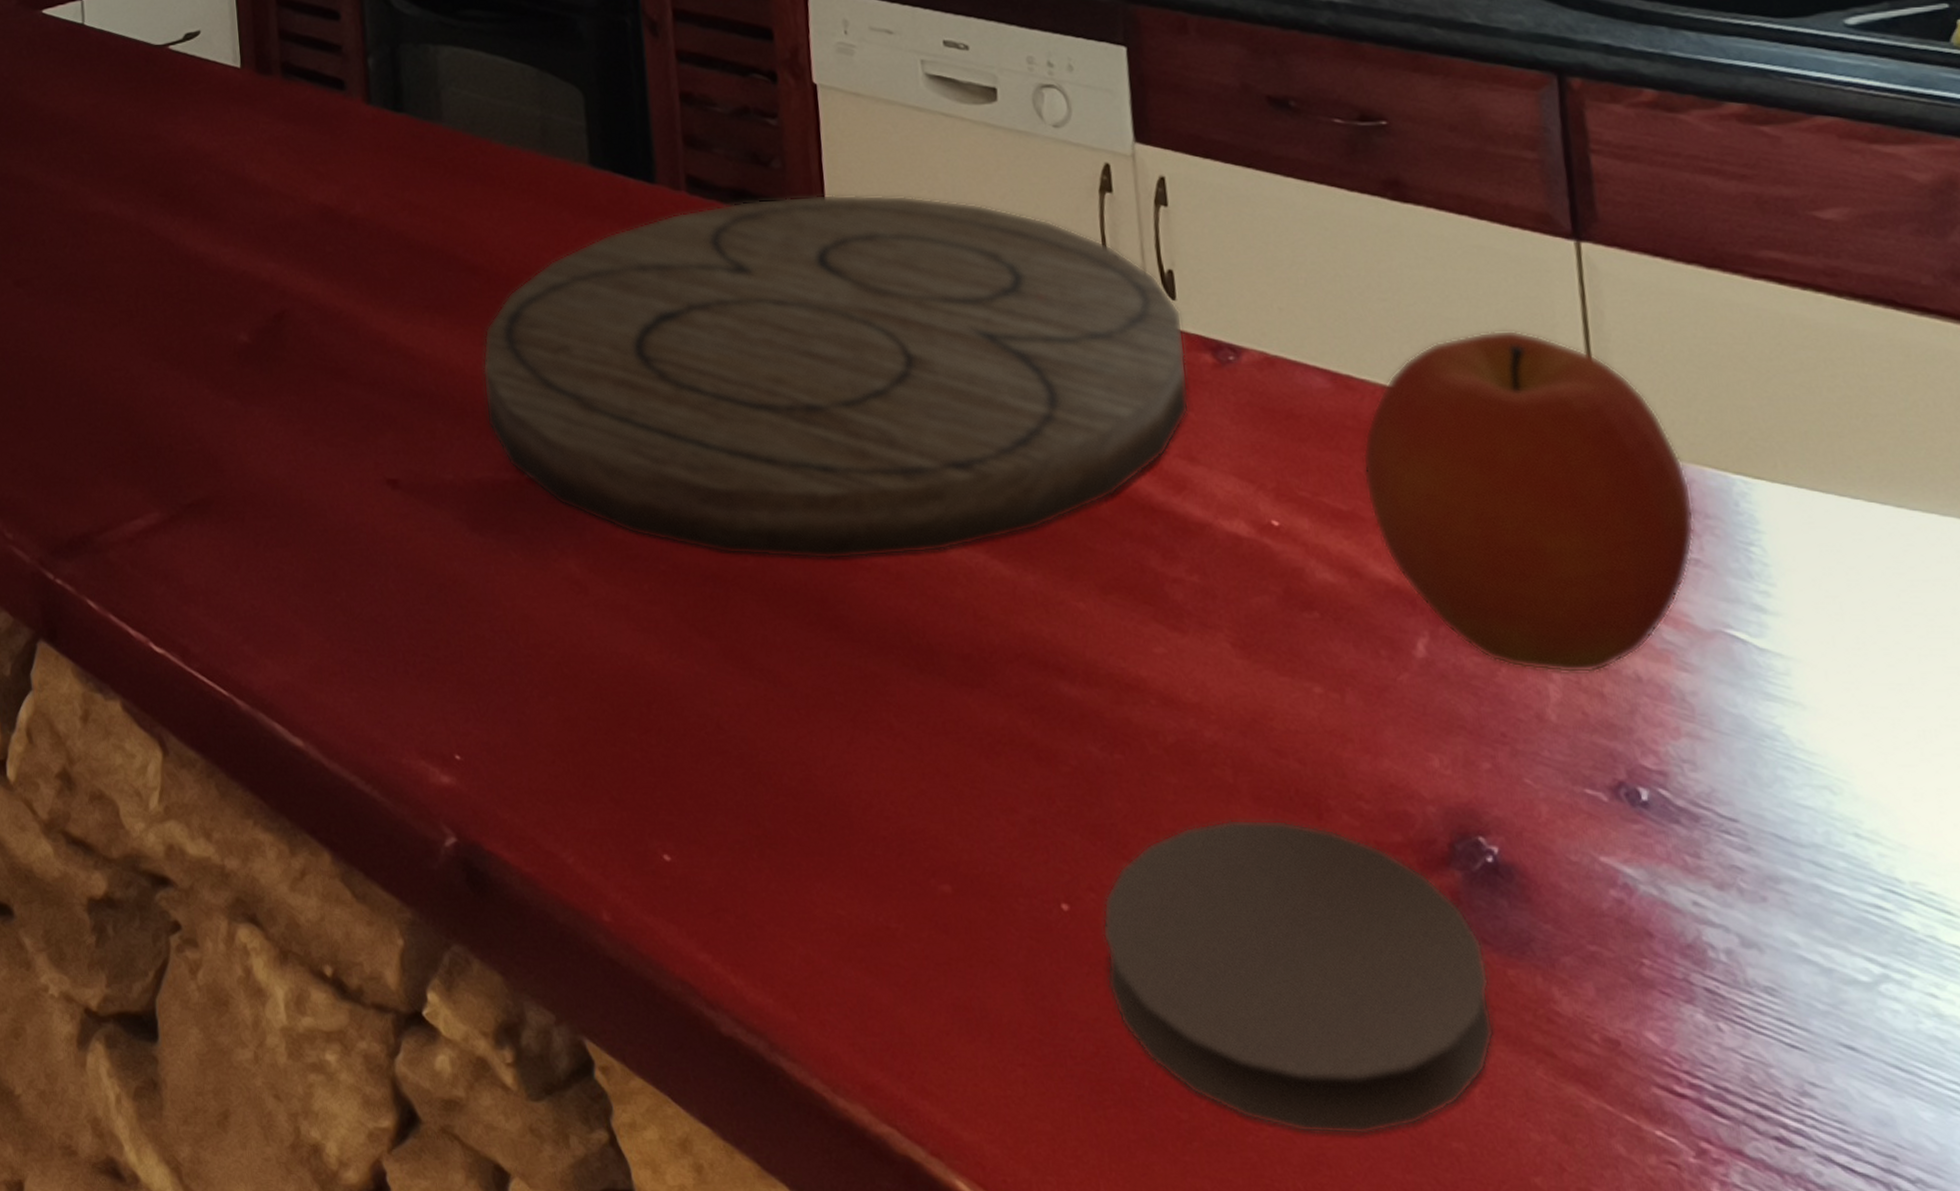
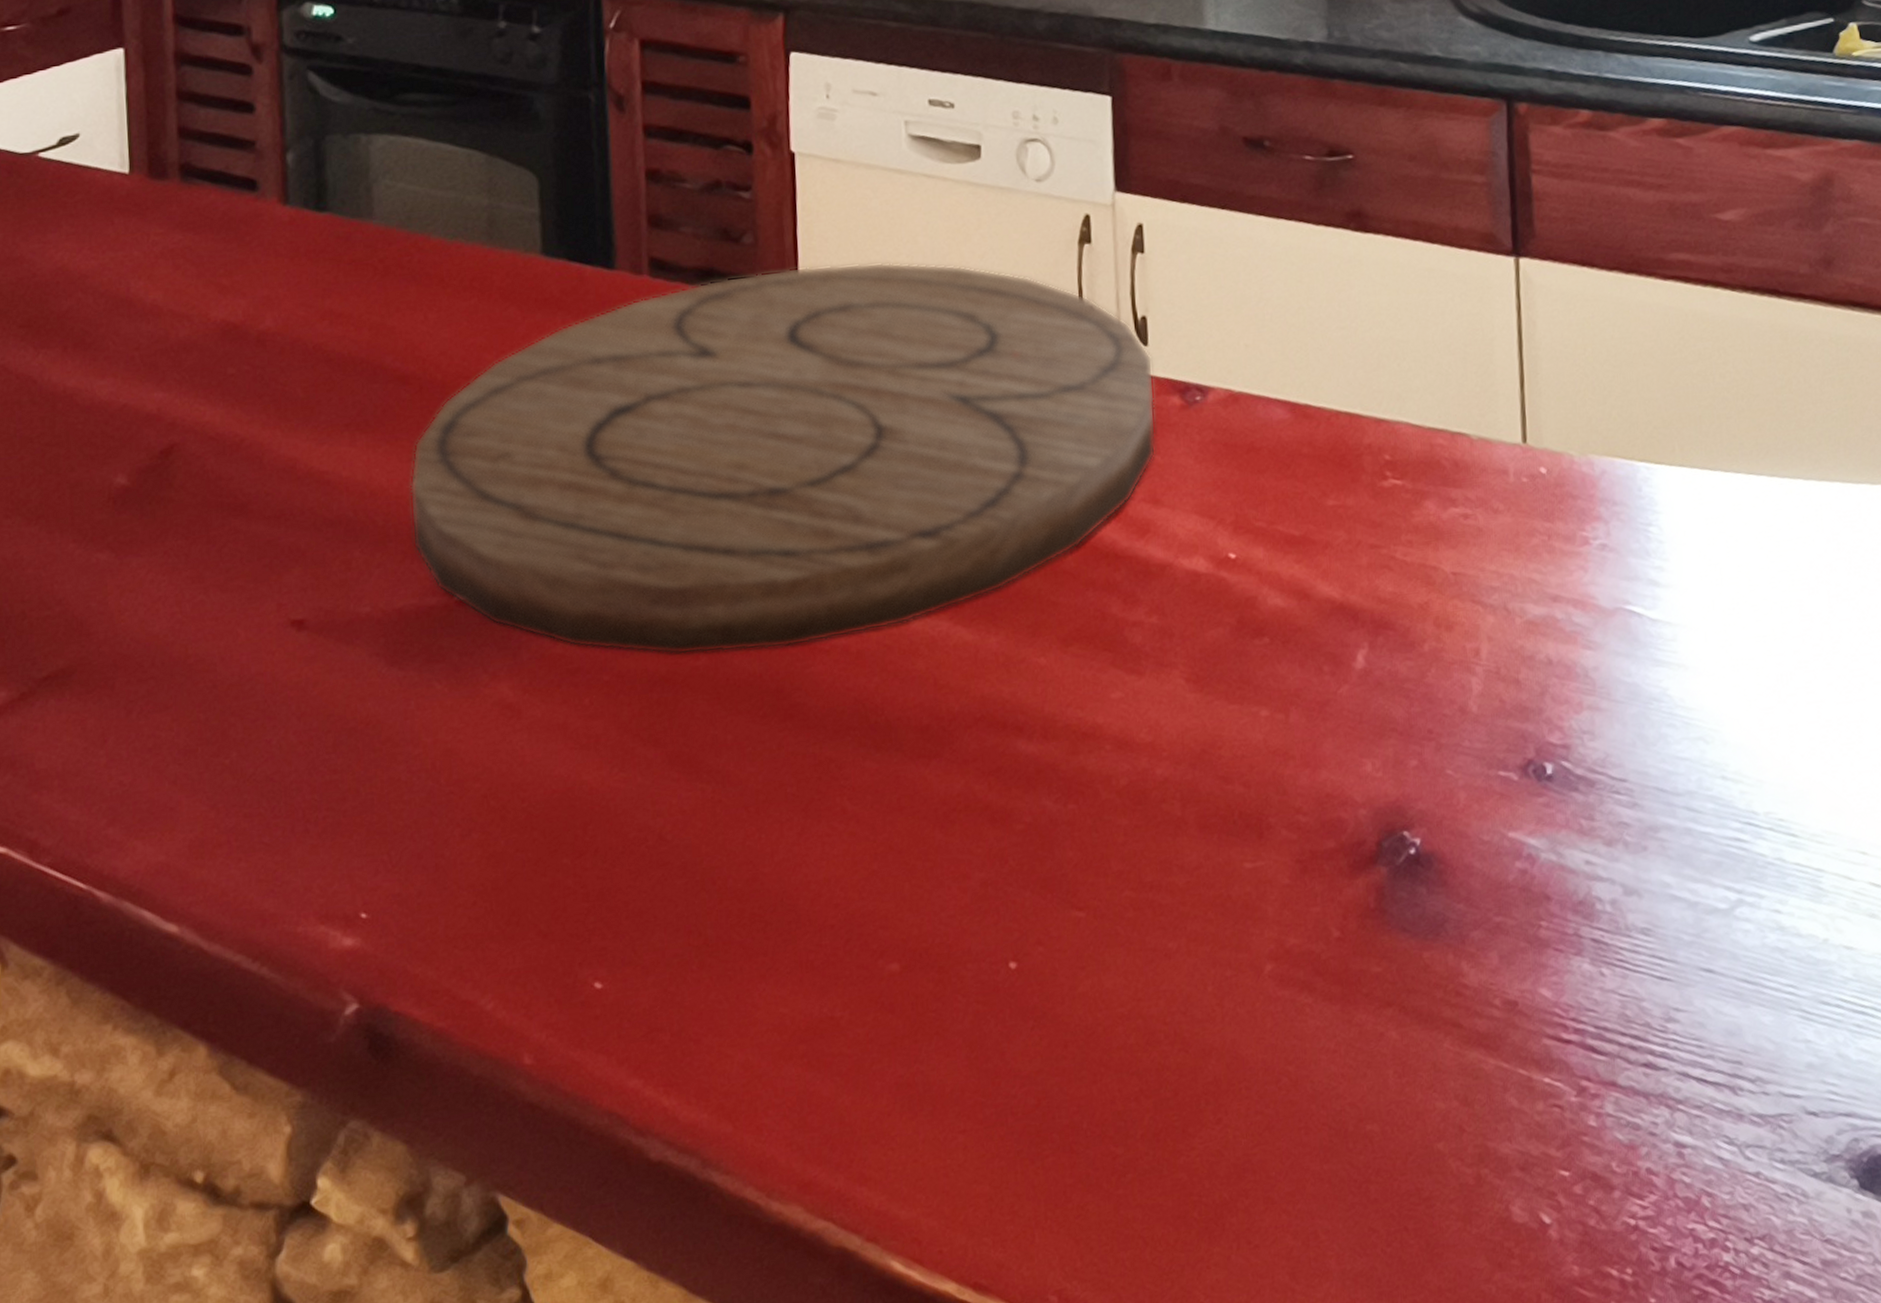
coaster: present [1102,819,1495,1135] -> none [1048,844,1409,1145]
fruit: present [1362,330,1695,674] -> none [1315,346,1604,667]

